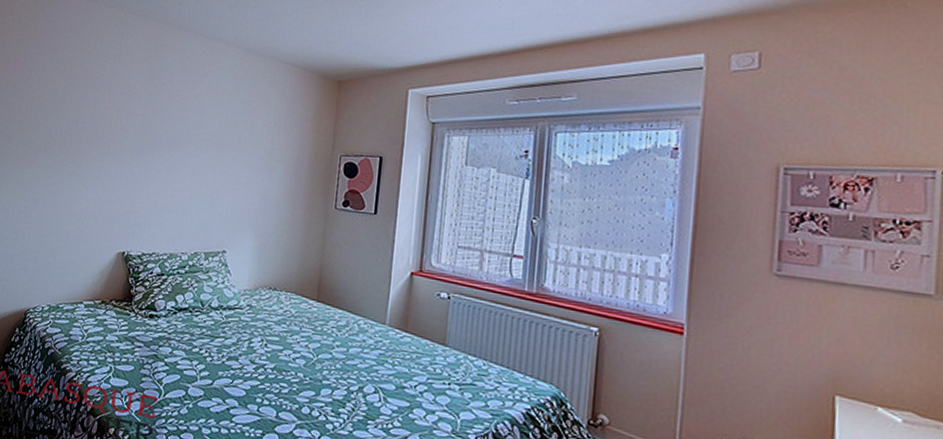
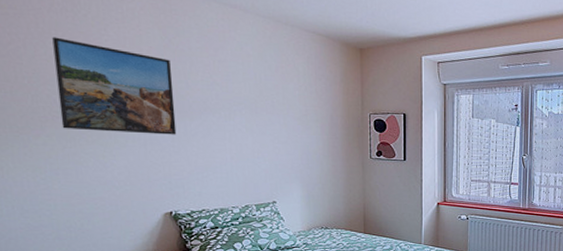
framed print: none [50,72,152,170] -> present [52,37,177,135]

